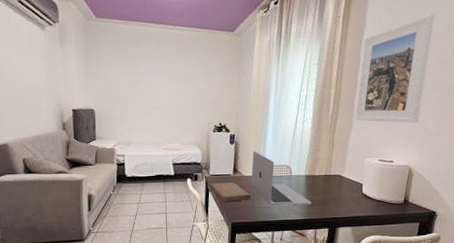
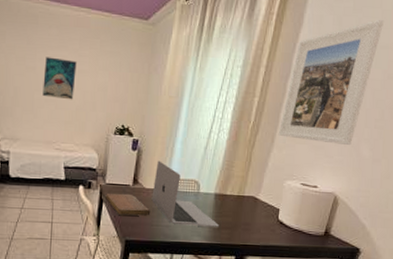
wall art: none [148,70,176,106] -> present [42,57,77,100]

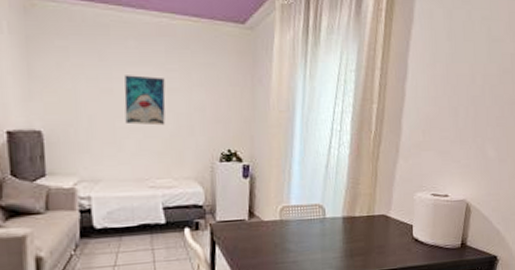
notebook: present [105,193,151,216] -> none [218,230,273,258]
laptop: present [151,160,219,228] -> none [272,187,351,259]
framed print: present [278,19,384,146] -> none [402,10,493,148]

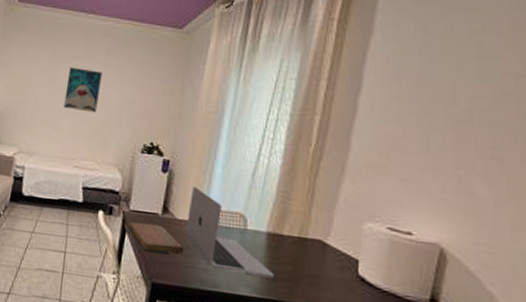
notebook: none [218,230,273,258] -> present [129,222,184,254]
laptop: none [272,187,351,259] -> present [185,186,274,278]

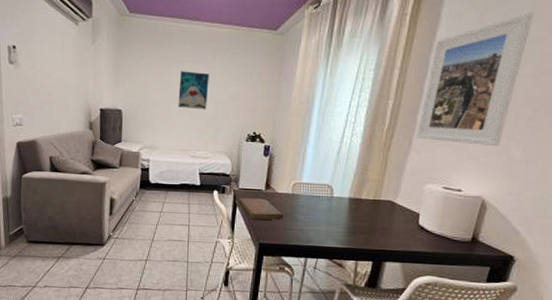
laptop: present [185,186,274,278] -> none [284,166,354,233]
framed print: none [349,23,486,181] -> present [415,11,534,147]

